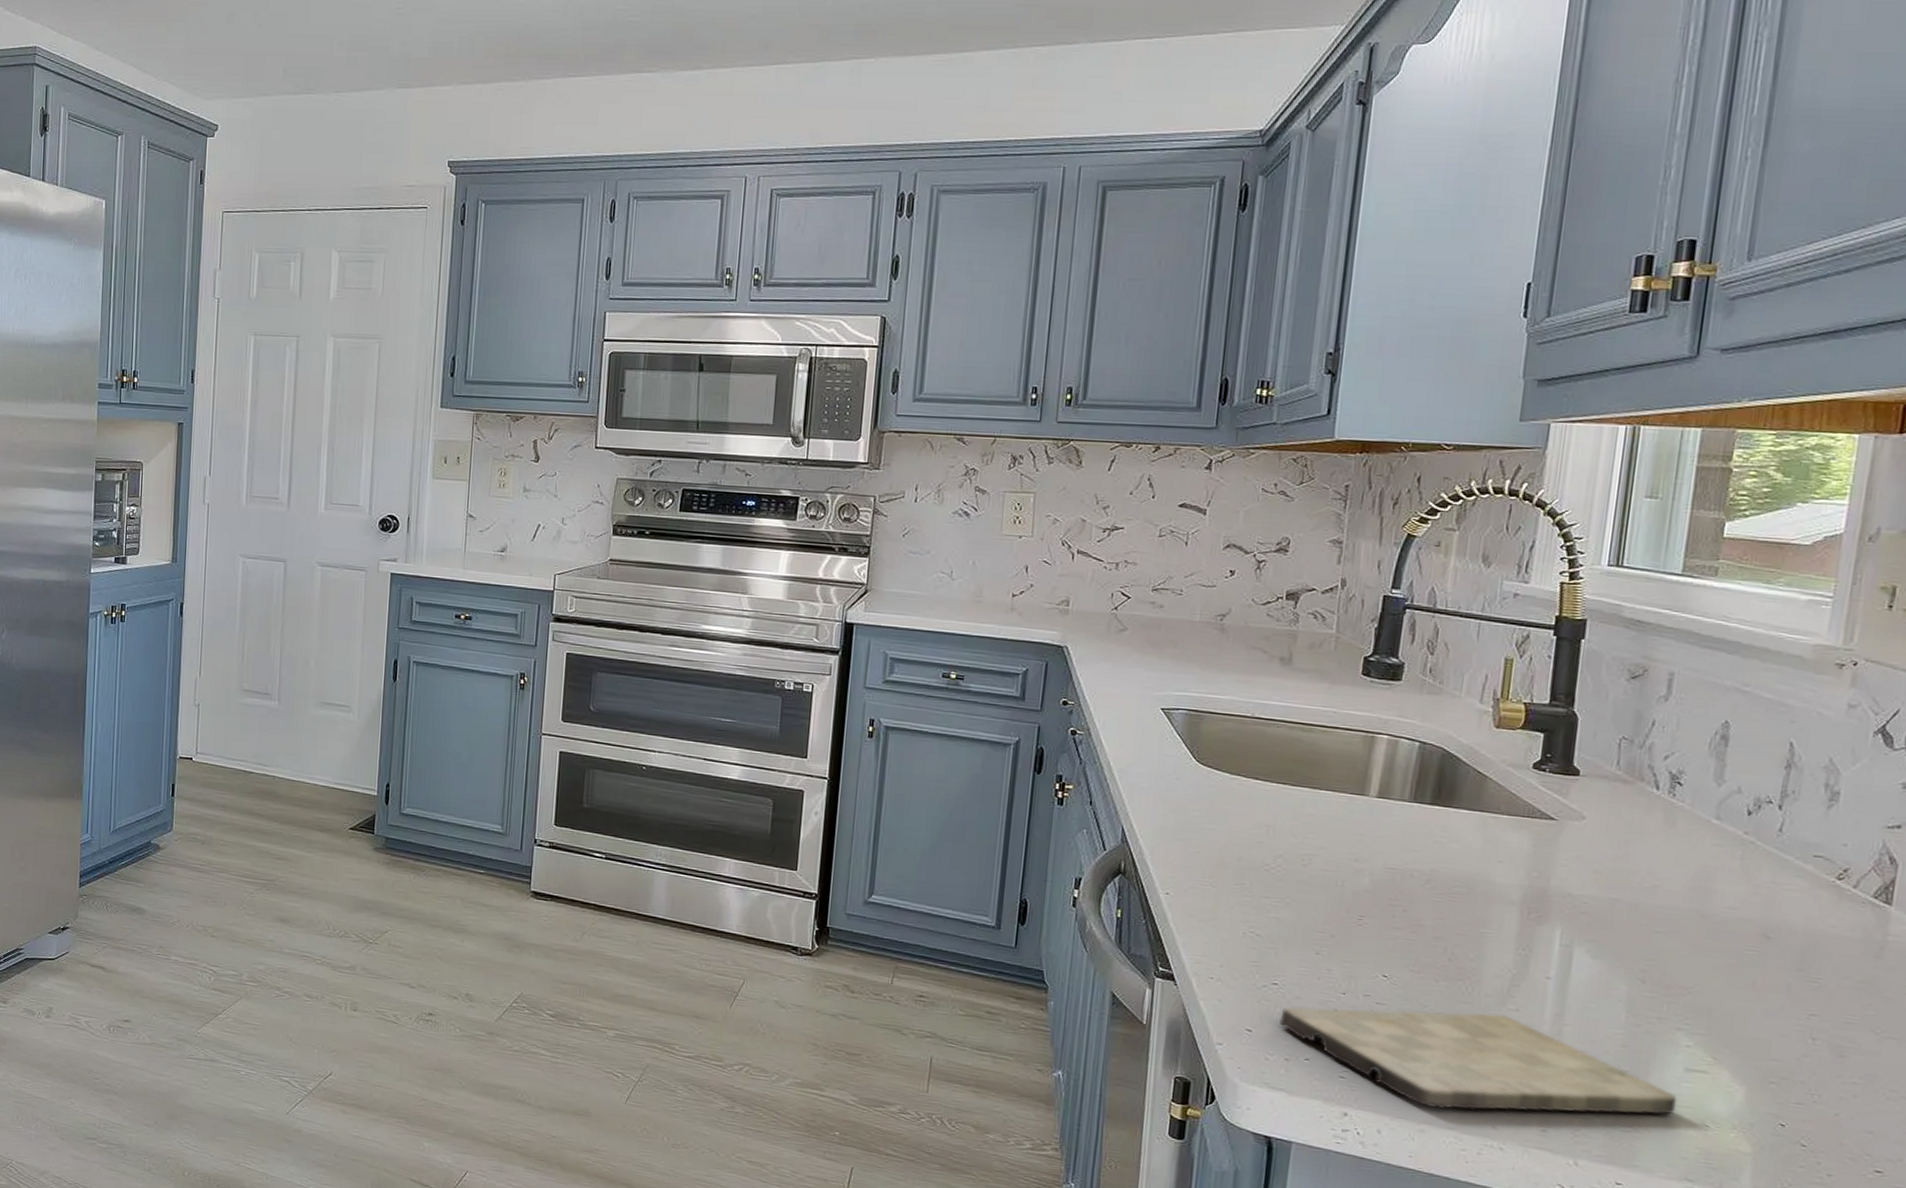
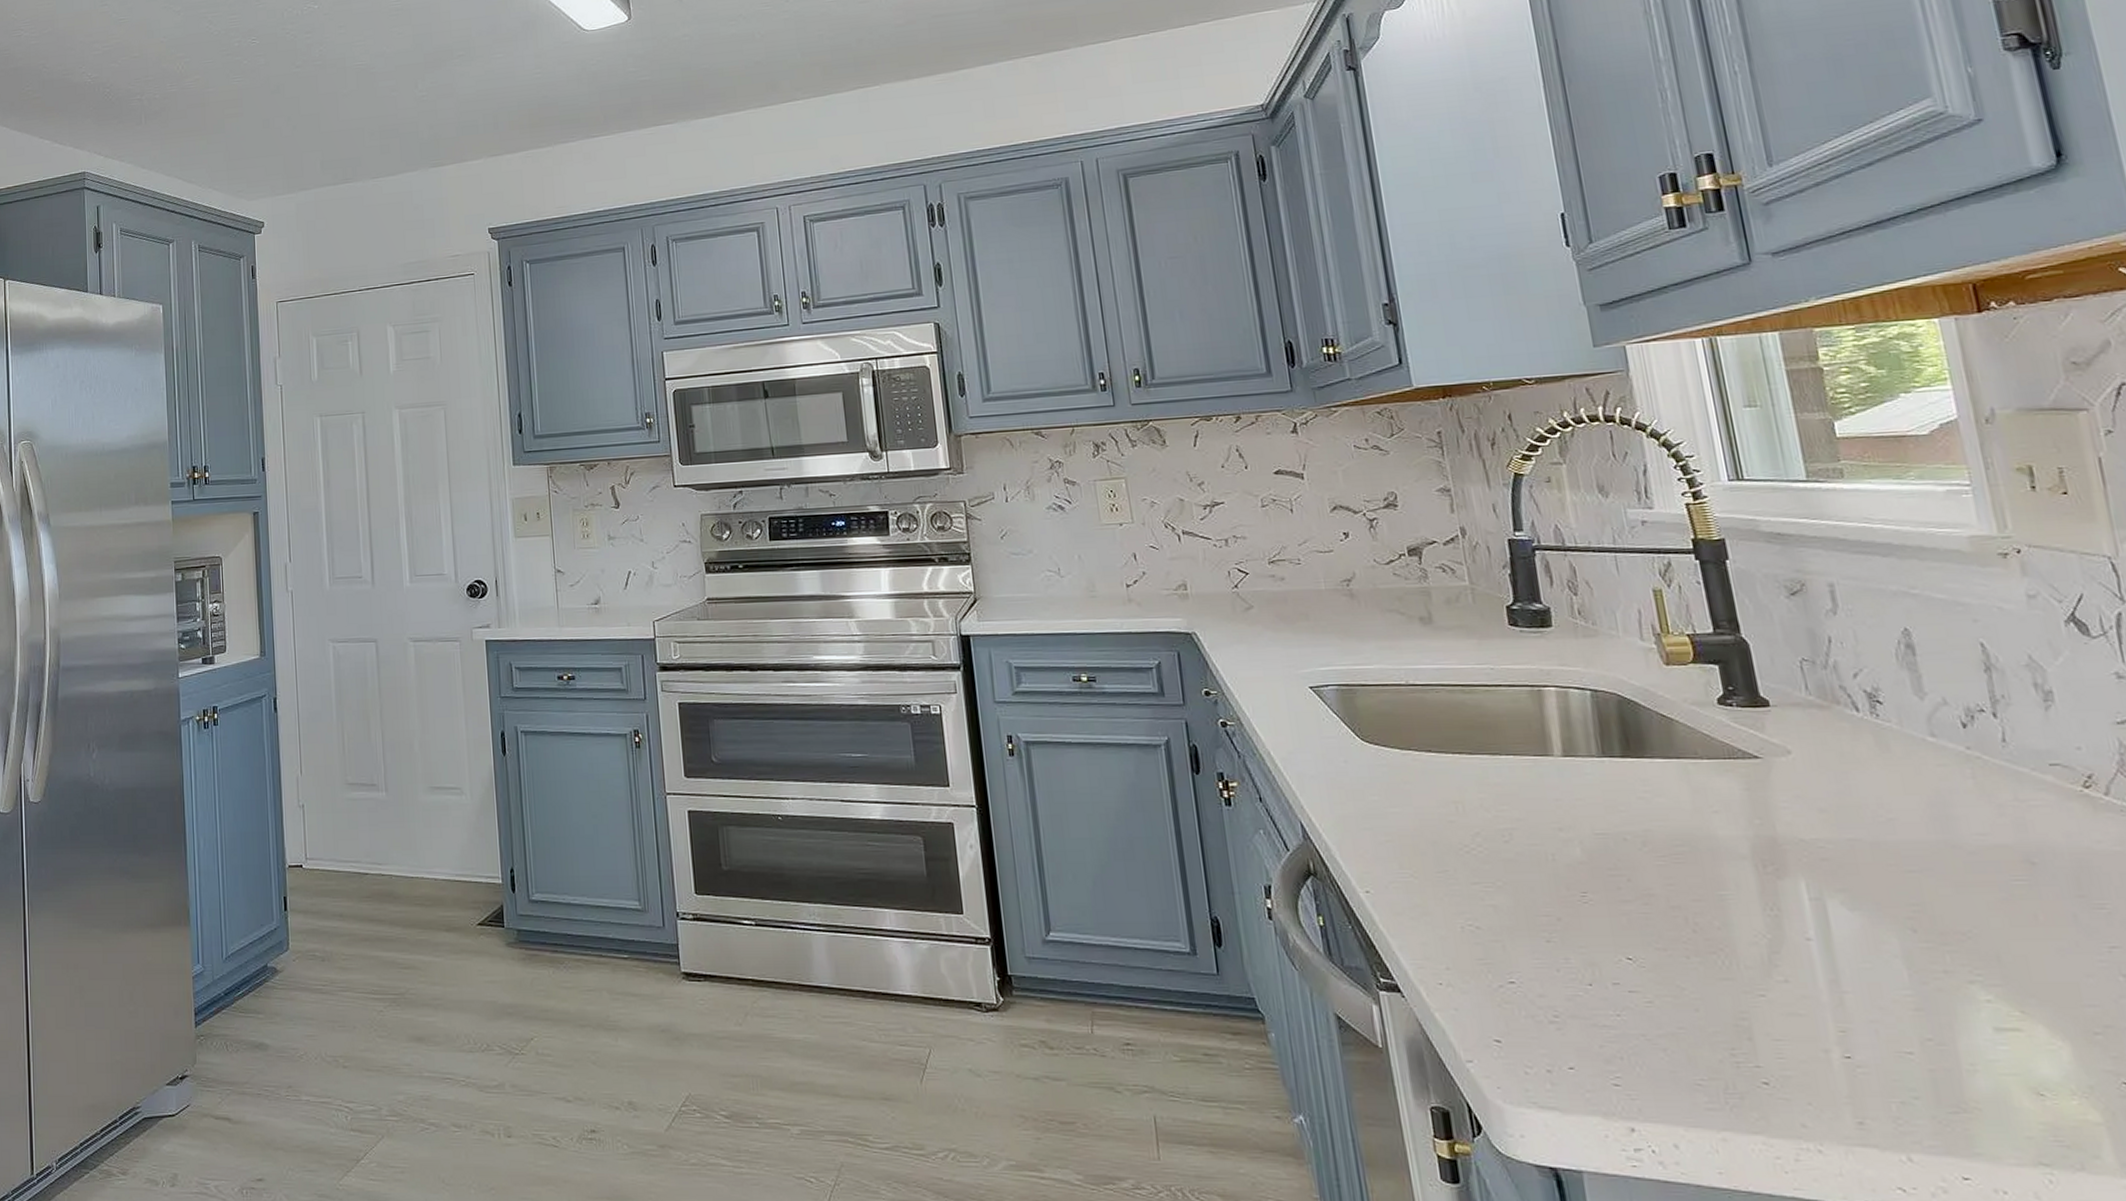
cutting board: present [1278,1007,1678,1115] -> none [1527,989,2001,1110]

